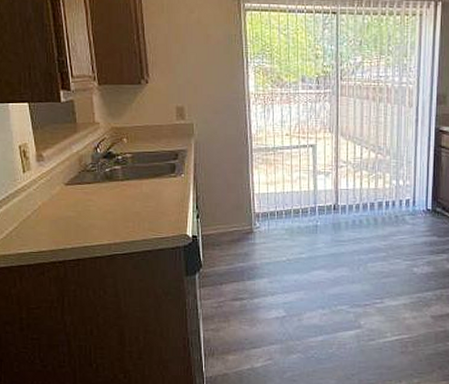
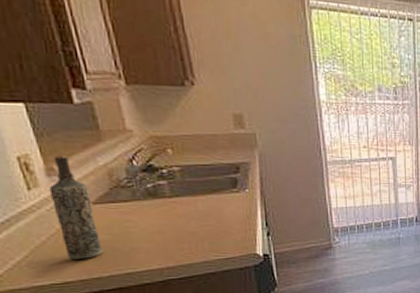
bottle: none [37,144,69,232] -> present [48,155,103,259]

